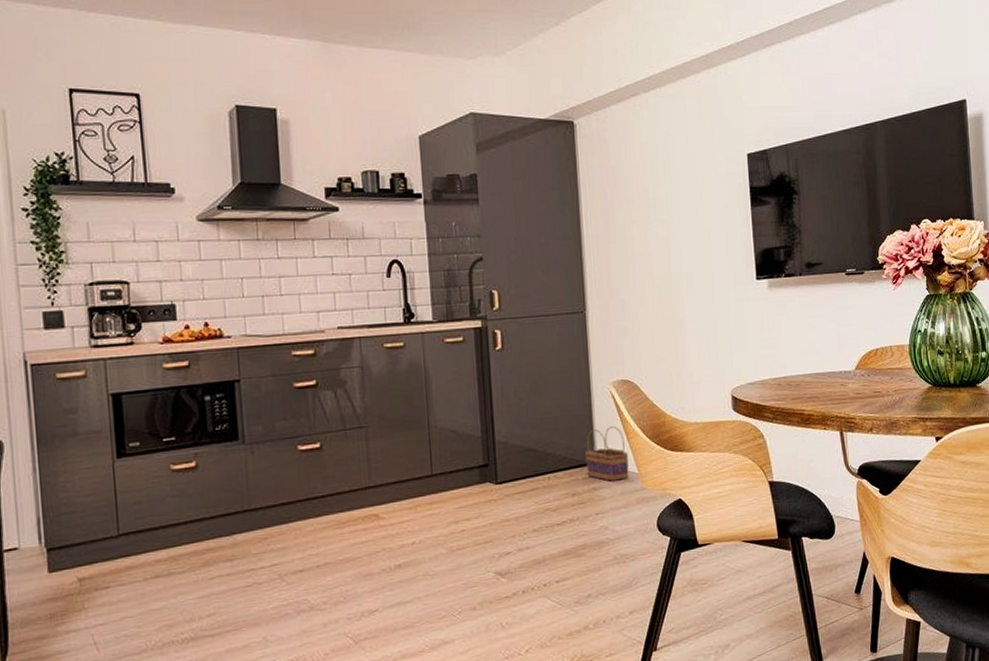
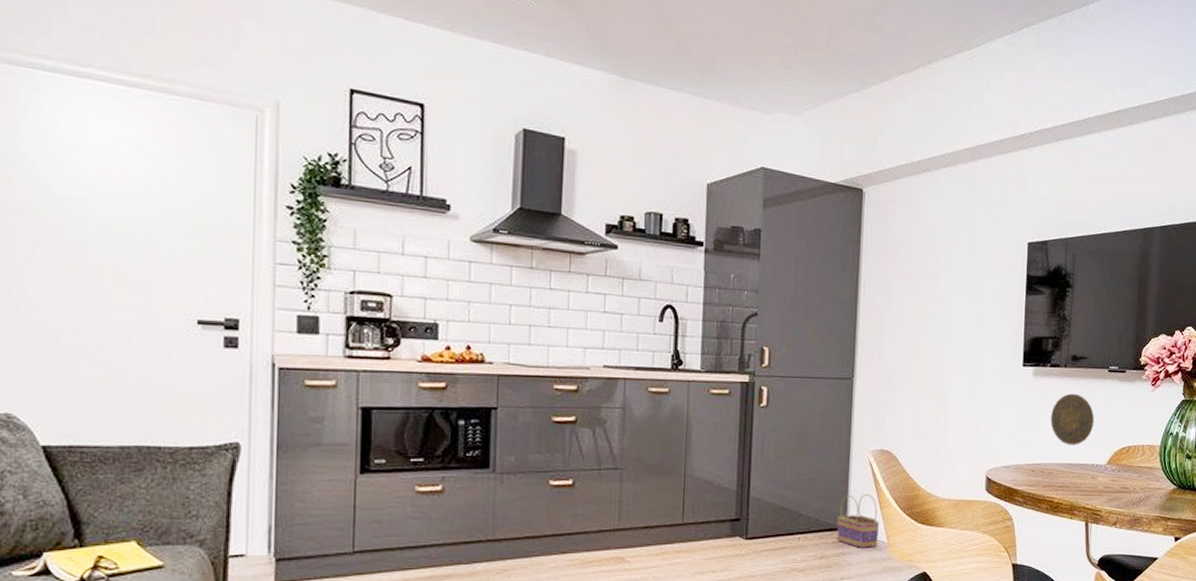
decorative plate: none [791,301,837,355] -> present [1051,393,1095,445]

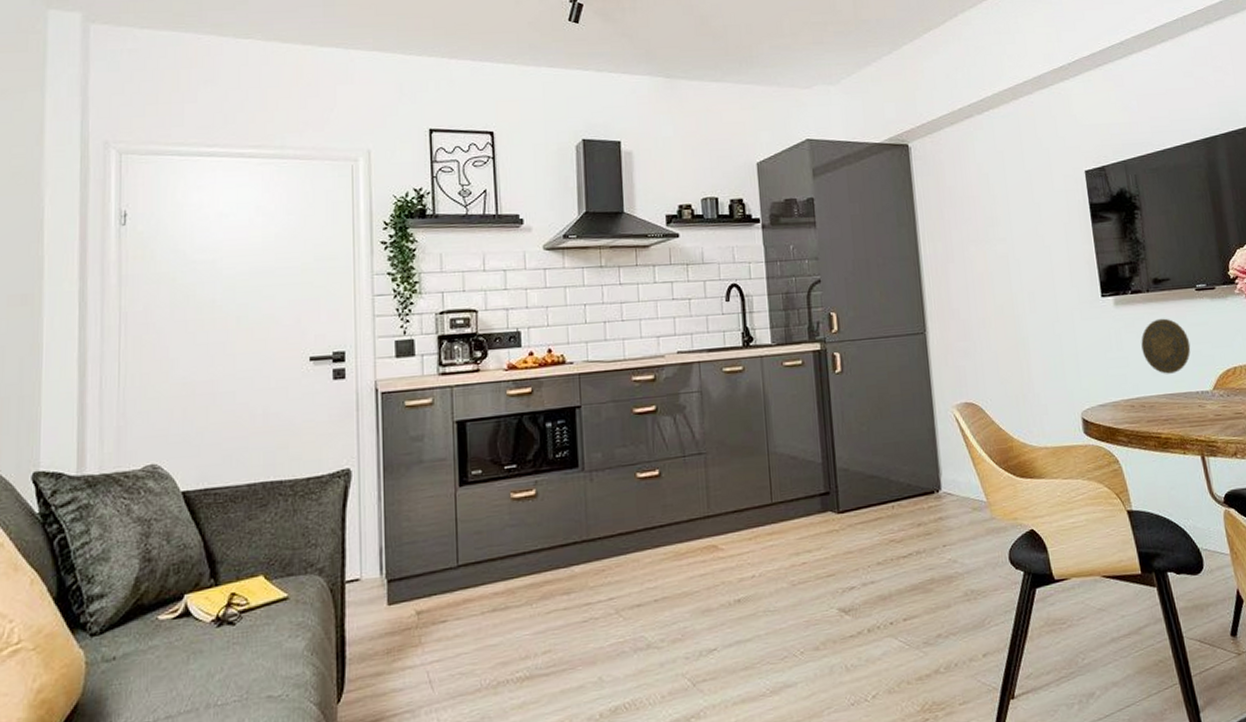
basket: present [837,494,880,548] -> none [930,451,977,511]

